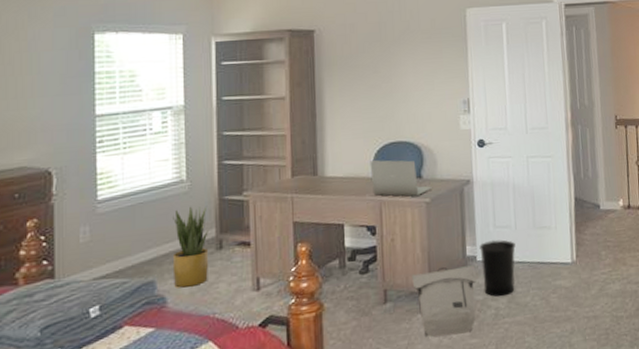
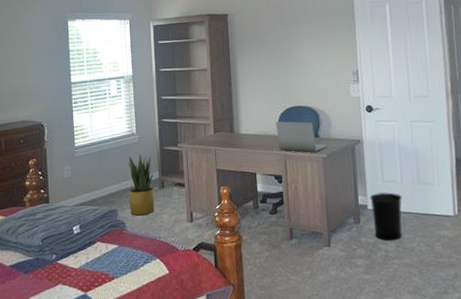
backpack: present [412,265,477,338] -> none [313,213,369,271]

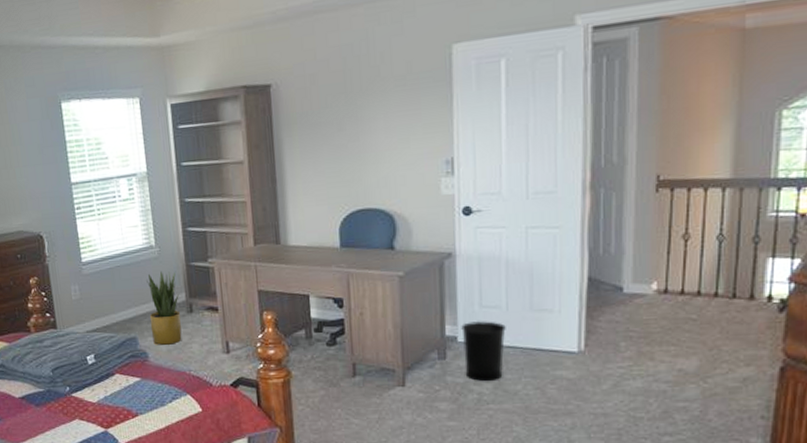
laptop: present [275,121,329,153] -> none [335,228,408,270]

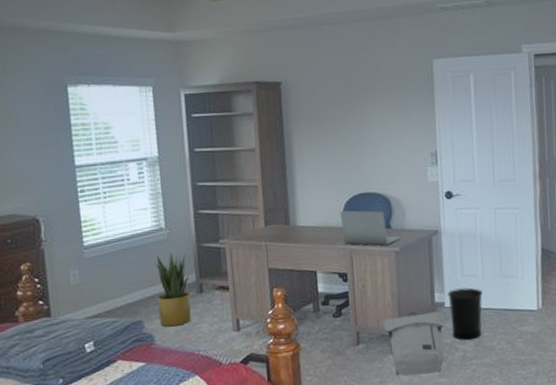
laptop: none [335,228,408,270] -> present [340,210,402,246]
backpack: none [383,346,457,415] -> present [383,311,445,377]

